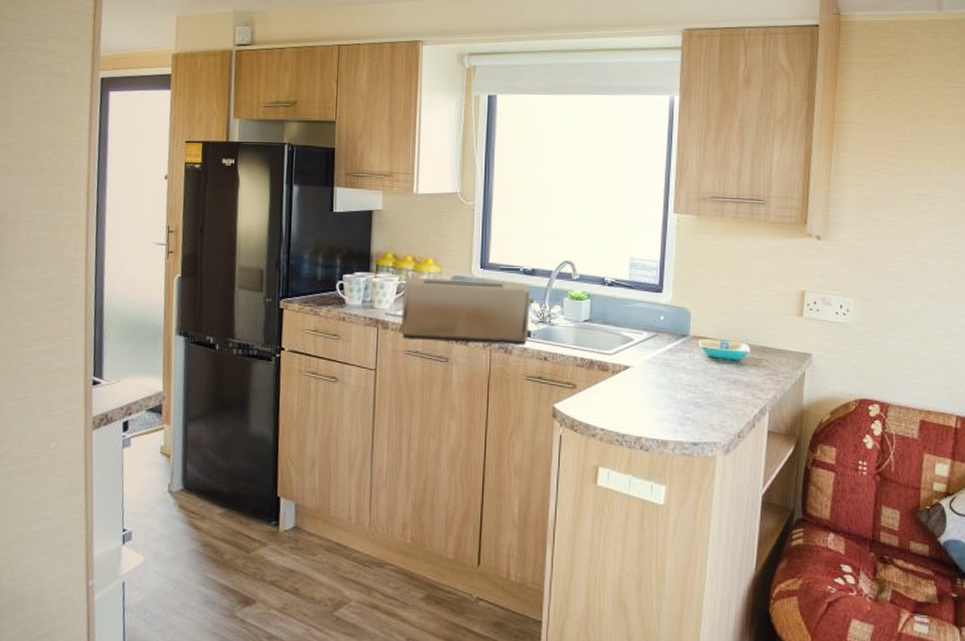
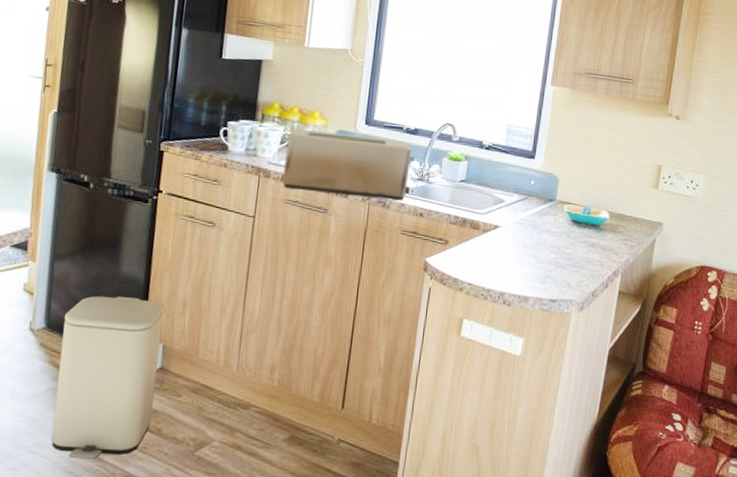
pedal bin: none [195,455,294,621] -> present [51,295,165,460]

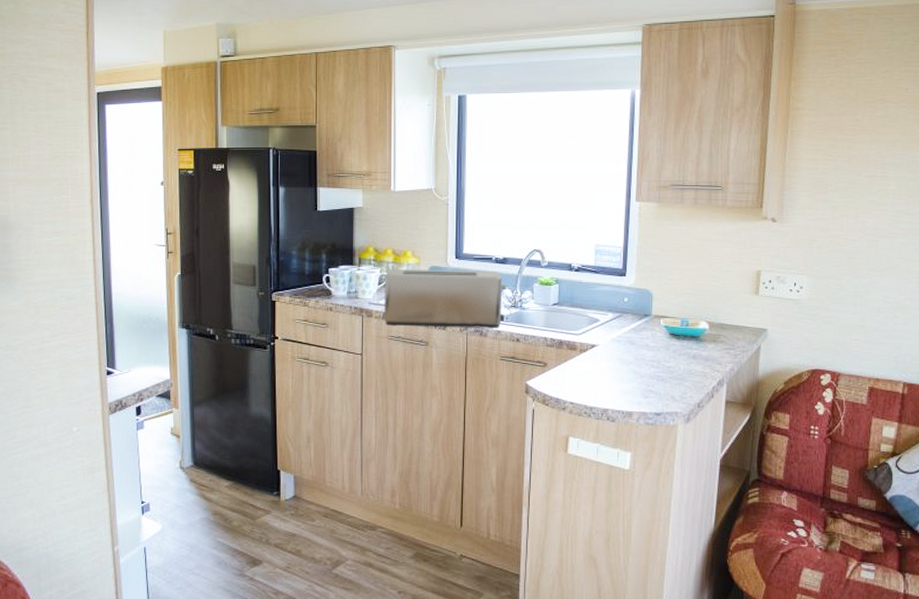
pedal bin: present [51,295,165,460] -> none [207,434,292,579]

